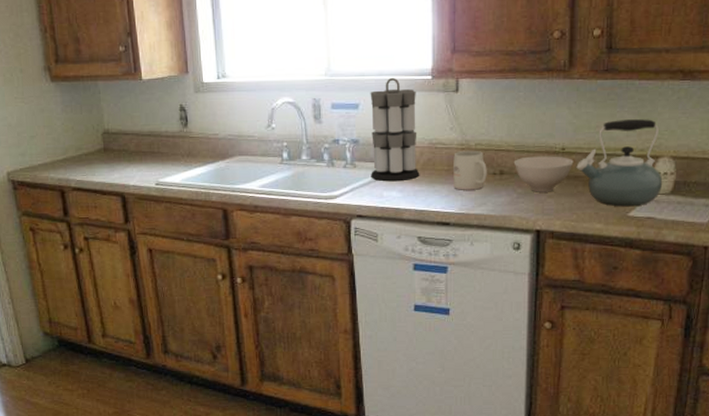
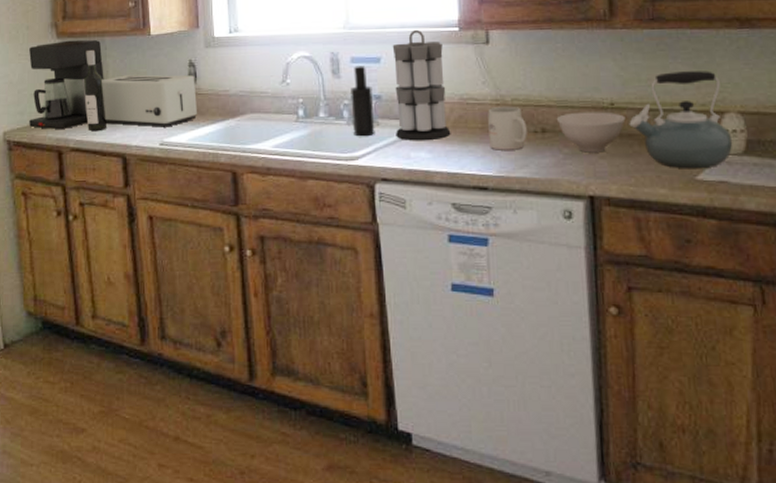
coffee maker: none [25,83,100,171] -> present [29,39,104,130]
bottle: none [79,93,106,172] -> present [83,49,108,132]
toaster: none [97,118,190,168] -> present [102,74,198,127]
soap dispenser: none [331,111,352,177] -> present [351,66,375,136]

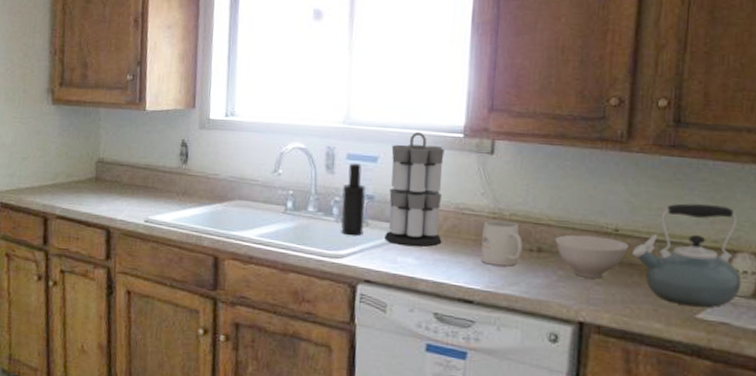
coffee maker: present [29,39,104,130] -> none [18,107,96,196]
bottle: present [83,49,108,132] -> none [74,119,95,202]
toaster: present [102,74,198,127] -> none [92,148,186,205]

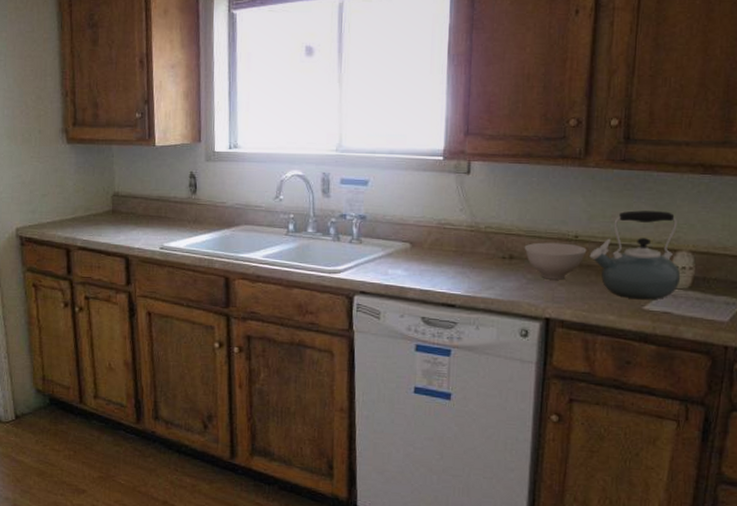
soap dispenser: present [341,163,366,235] -> none [337,187,359,252]
spice rack: present [384,131,445,247] -> none [376,156,427,259]
mug: present [480,220,523,267] -> none [460,232,496,273]

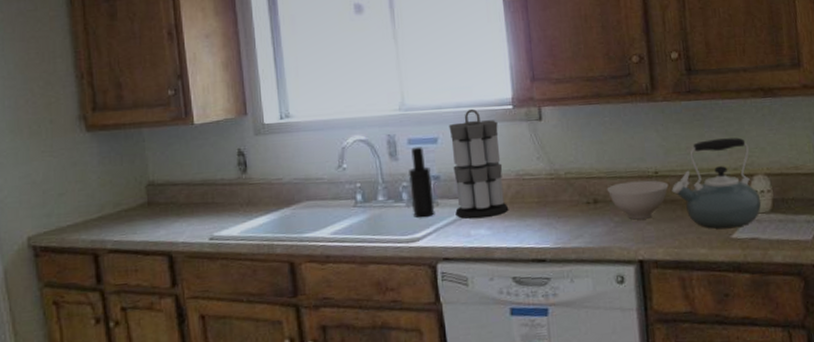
soap dispenser: none [337,187,359,252] -> present [409,147,435,217]
spice rack: none [376,156,427,259] -> present [448,108,509,219]

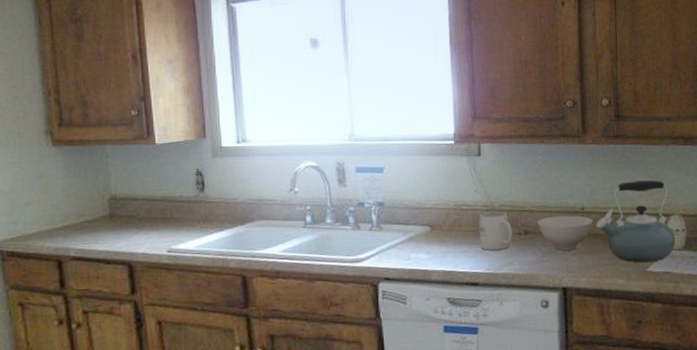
soap dispenser: present [409,147,435,217] -> none [356,175,379,240]
spice rack: present [448,108,509,219] -> none [394,142,447,243]
mug: none [543,179,581,223] -> present [478,211,512,250]

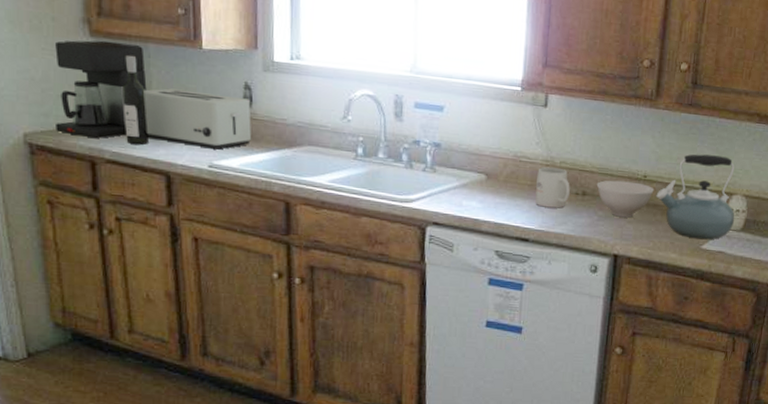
coffee maker: none [21,147,106,239] -> present [55,40,147,139]
bottle: none [83,158,111,240] -> present [121,54,150,145]
toaster: none [104,183,207,235] -> present [143,88,252,150]

